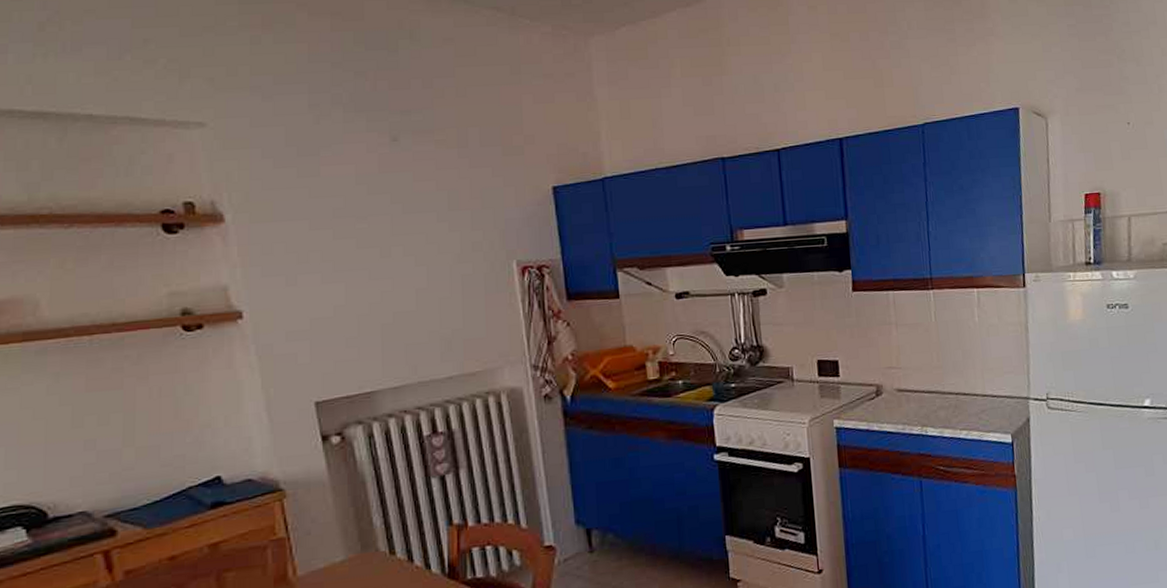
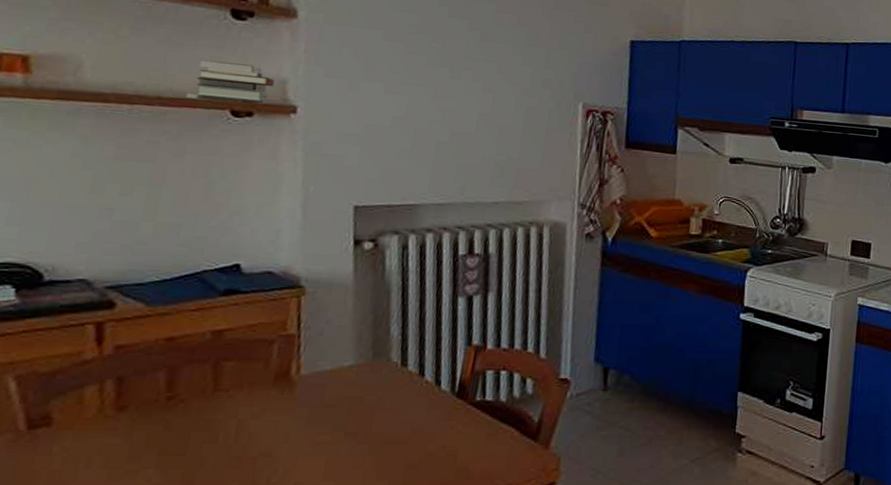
books: none [138,276,217,320] -> present [185,58,275,104]

